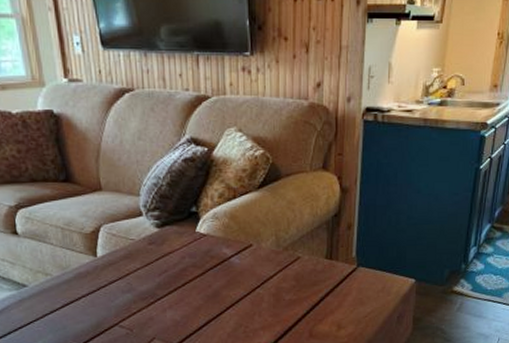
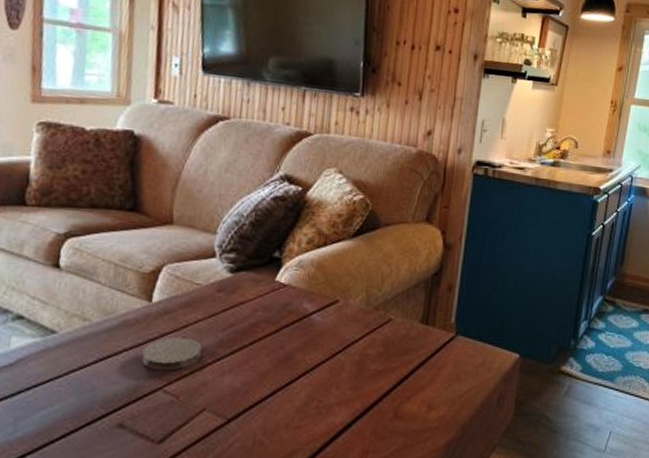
coaster: none [97,283,144,311] -> present [141,336,202,371]

